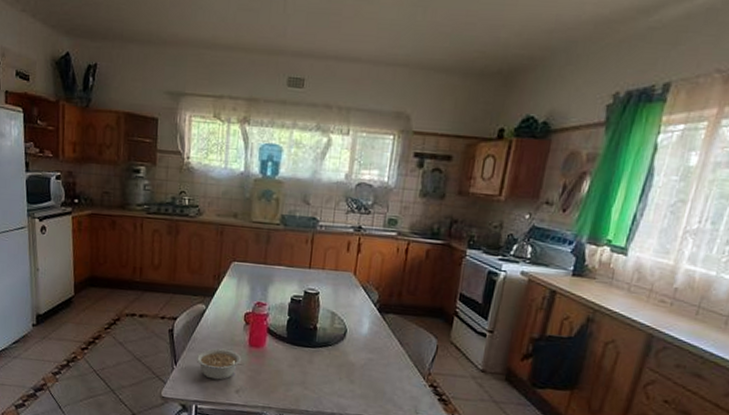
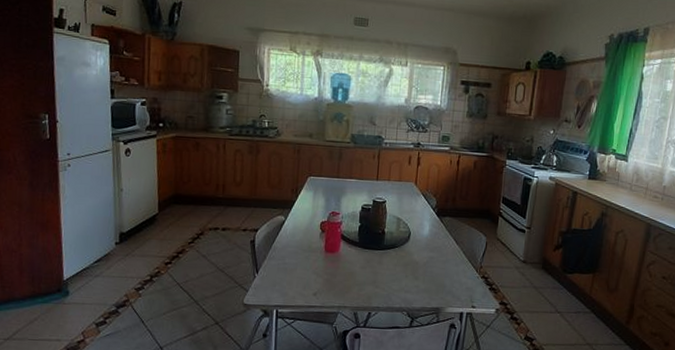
legume: present [196,348,244,380] -> none [276,255,321,285]

